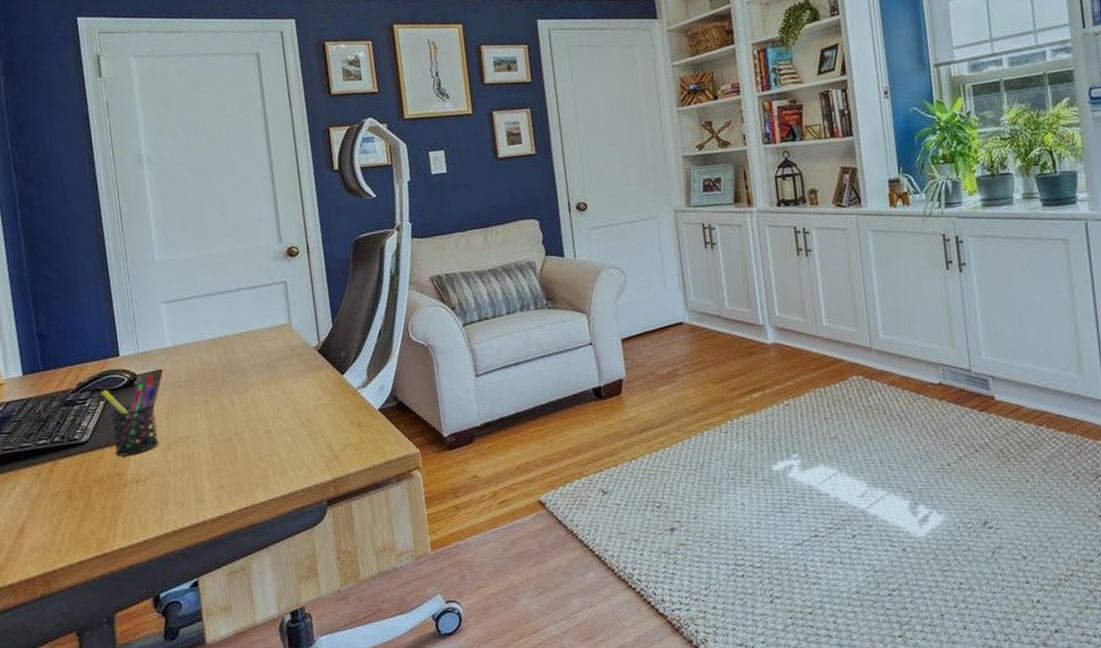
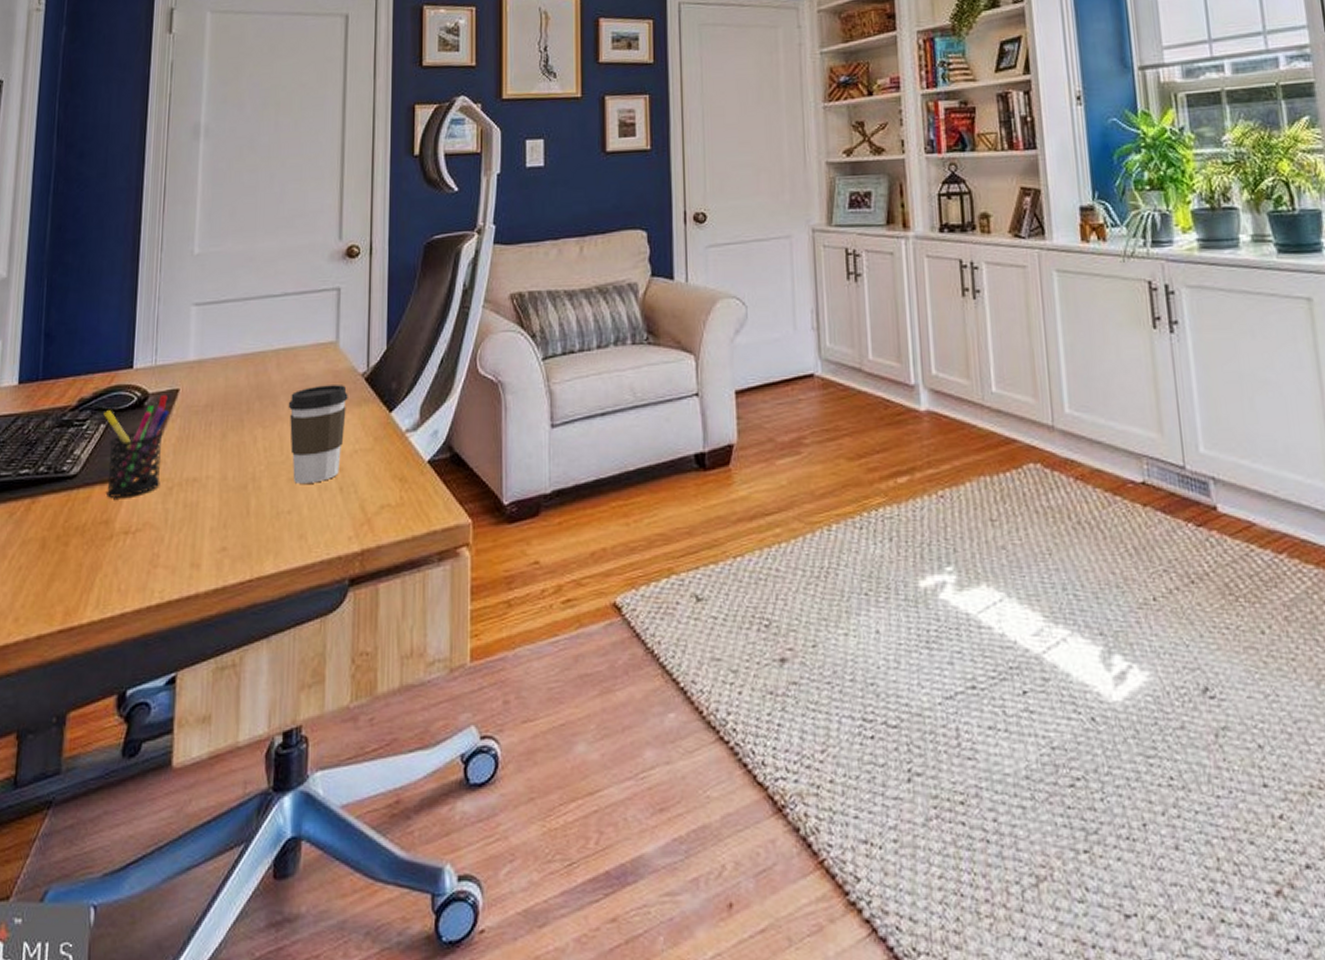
coffee cup: none [256,357,307,434] -> present [288,385,348,483]

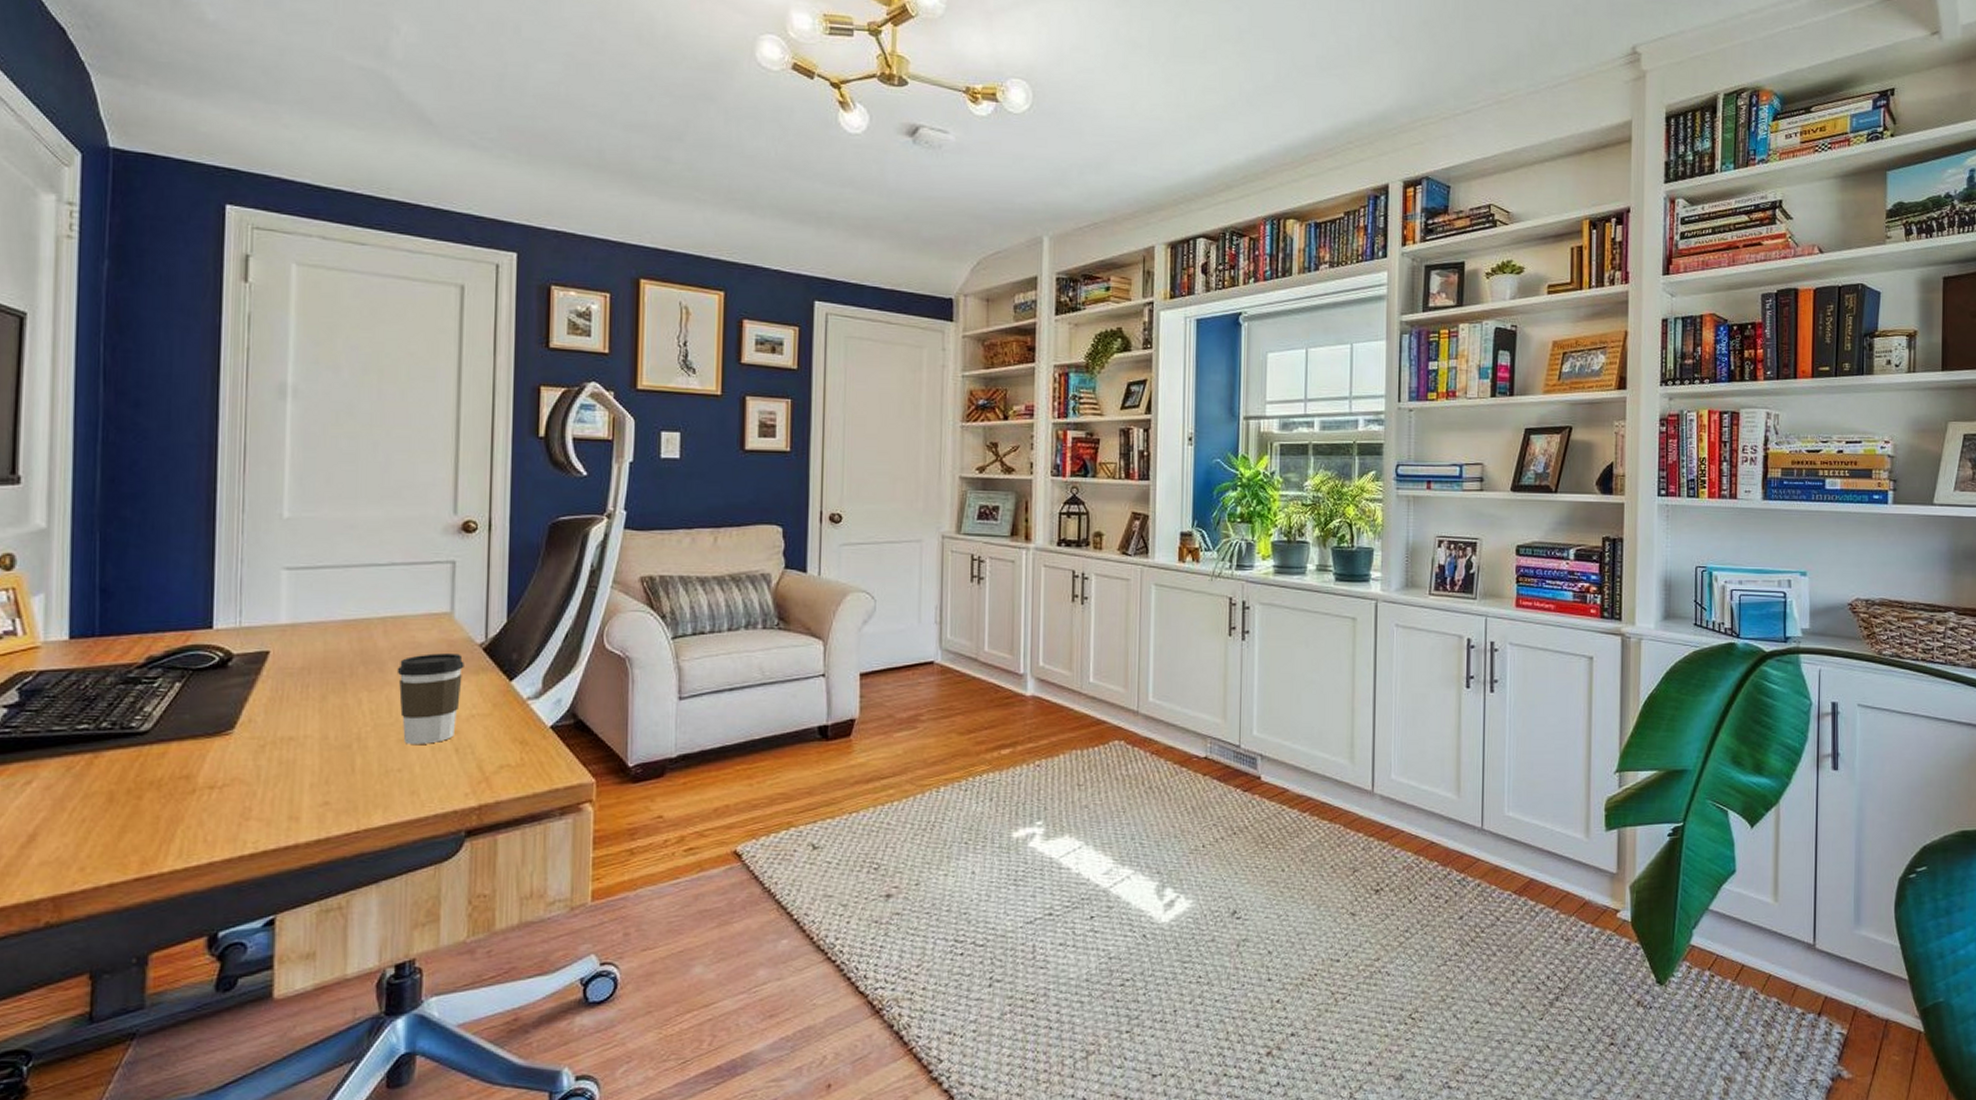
pen holder: present [103,394,170,499] -> none [178,656,259,755]

